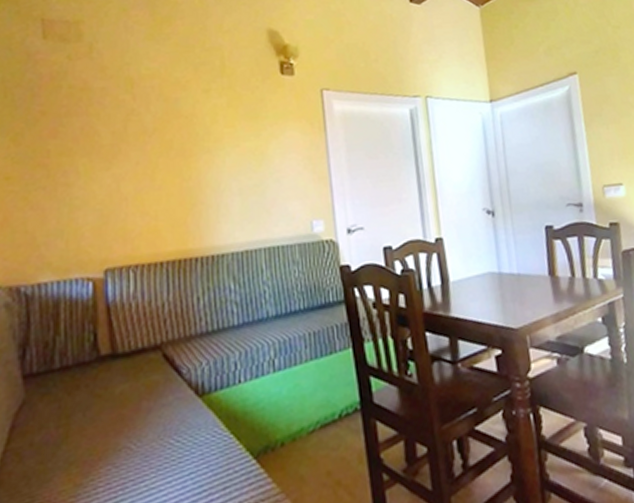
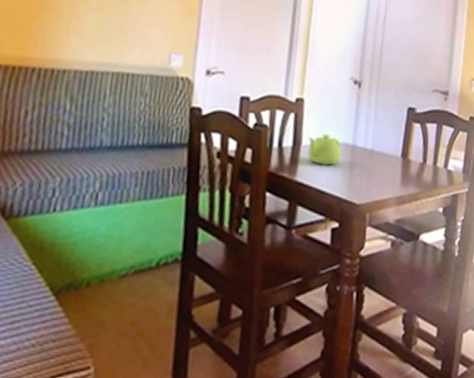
teapot: none [455,267,490,297] -> present [307,134,341,166]

